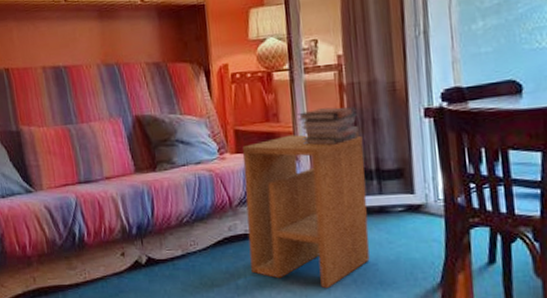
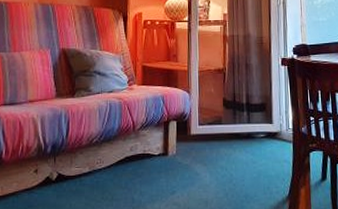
side table: present [242,134,370,289] -> none [146,72,239,202]
book stack: present [297,107,359,145] -> none [192,53,236,82]

